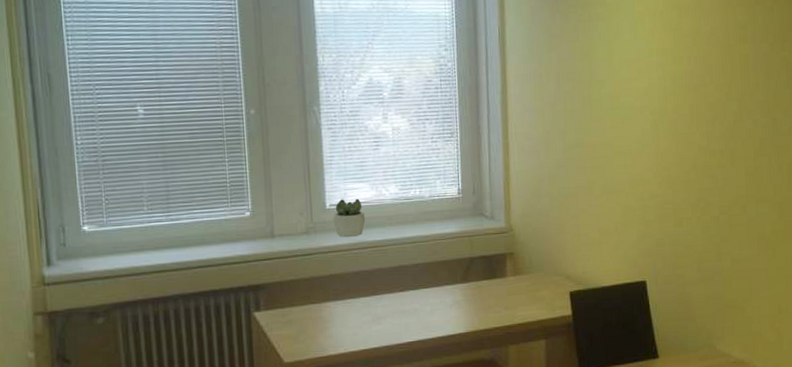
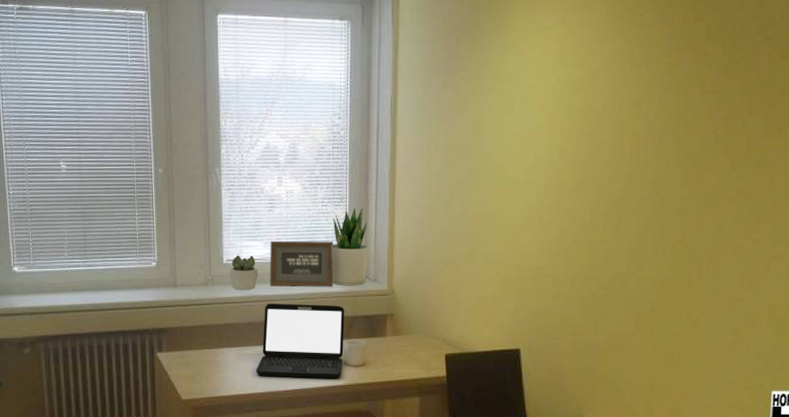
laptop: none [367,247,462,331] -> present [256,303,345,379]
picture frame: none [377,178,448,231] -> present [269,240,334,287]
planter: none [444,142,484,226] -> present [332,207,369,286]
mug: none [461,281,487,312] -> present [343,339,366,366]

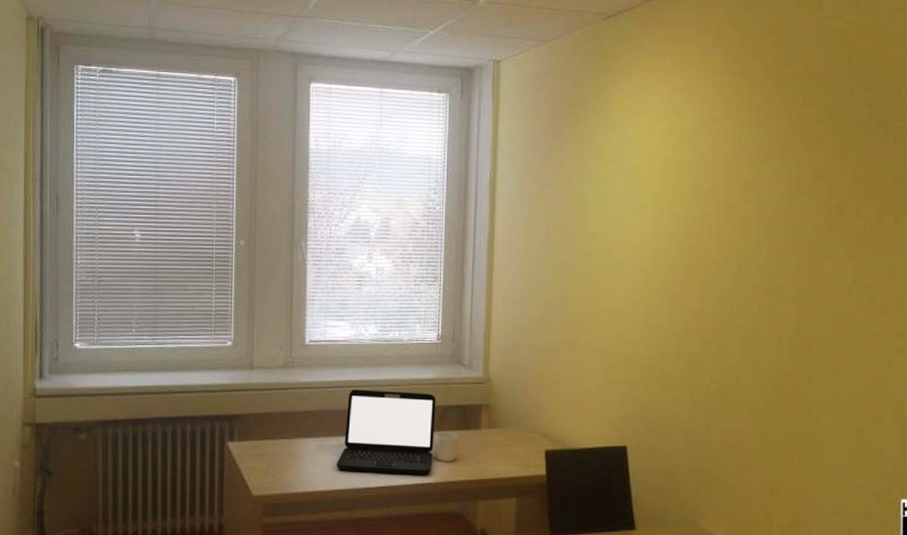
succulent plant: present [229,255,259,291] -> none [311,336,343,375]
picture frame: present [269,240,334,287] -> none [355,321,426,373]
planter: present [332,207,369,286] -> none [423,287,464,373]

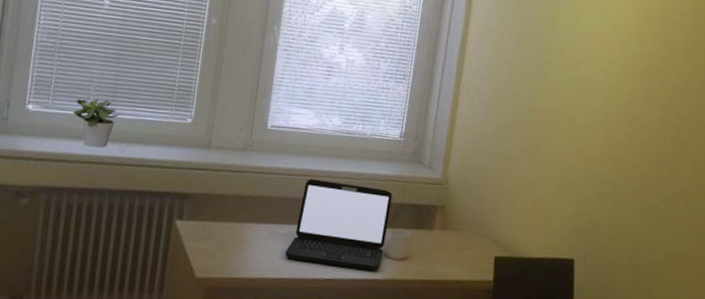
potted plant: none [118,329,161,378] -> present [73,96,118,148]

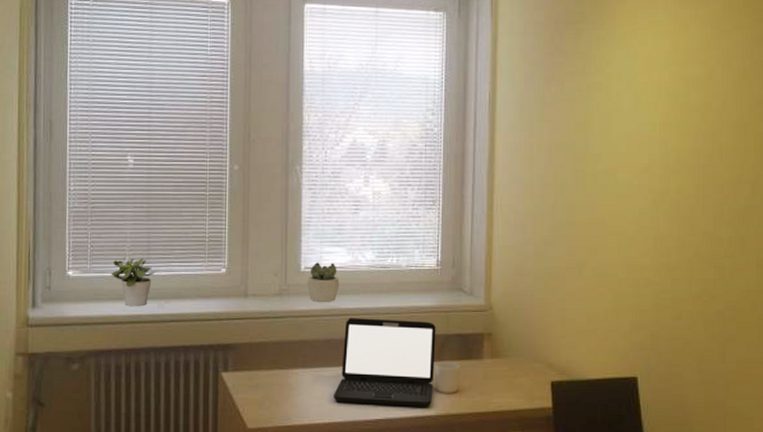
succulent plant: none [271,122,304,163] -> present [307,262,340,303]

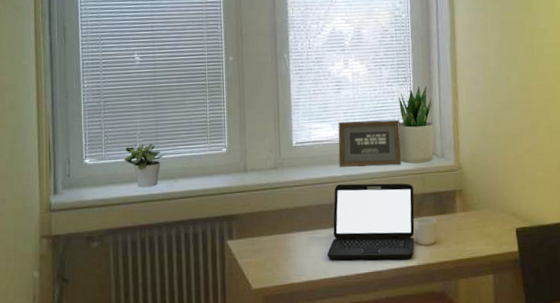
succulent plant: present [307,262,340,303] -> none [299,137,328,173]
picture frame: none [352,246,425,301] -> present [338,119,401,167]
planter: none [422,211,464,300] -> present [399,85,435,164]

